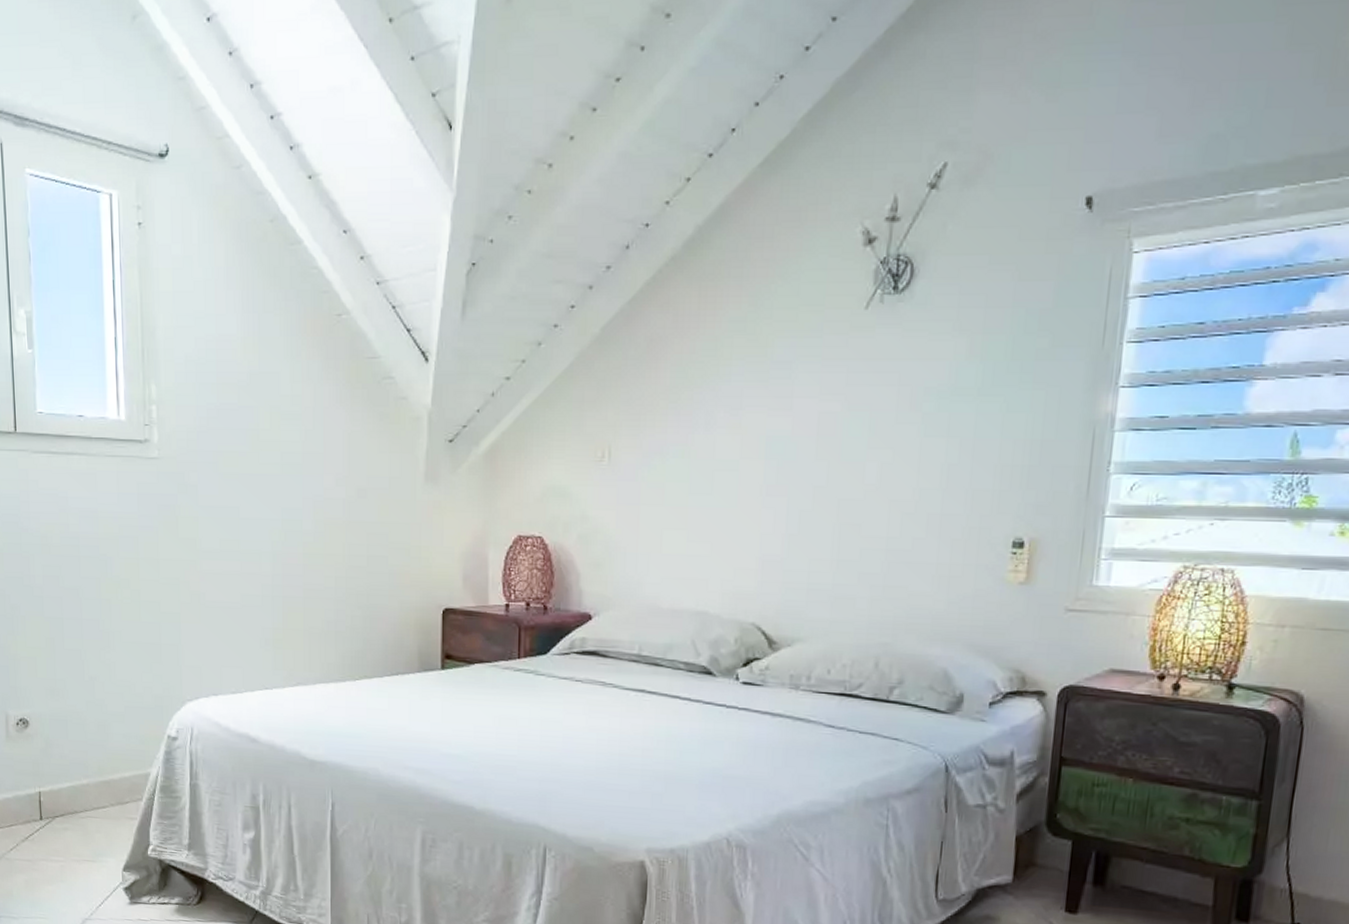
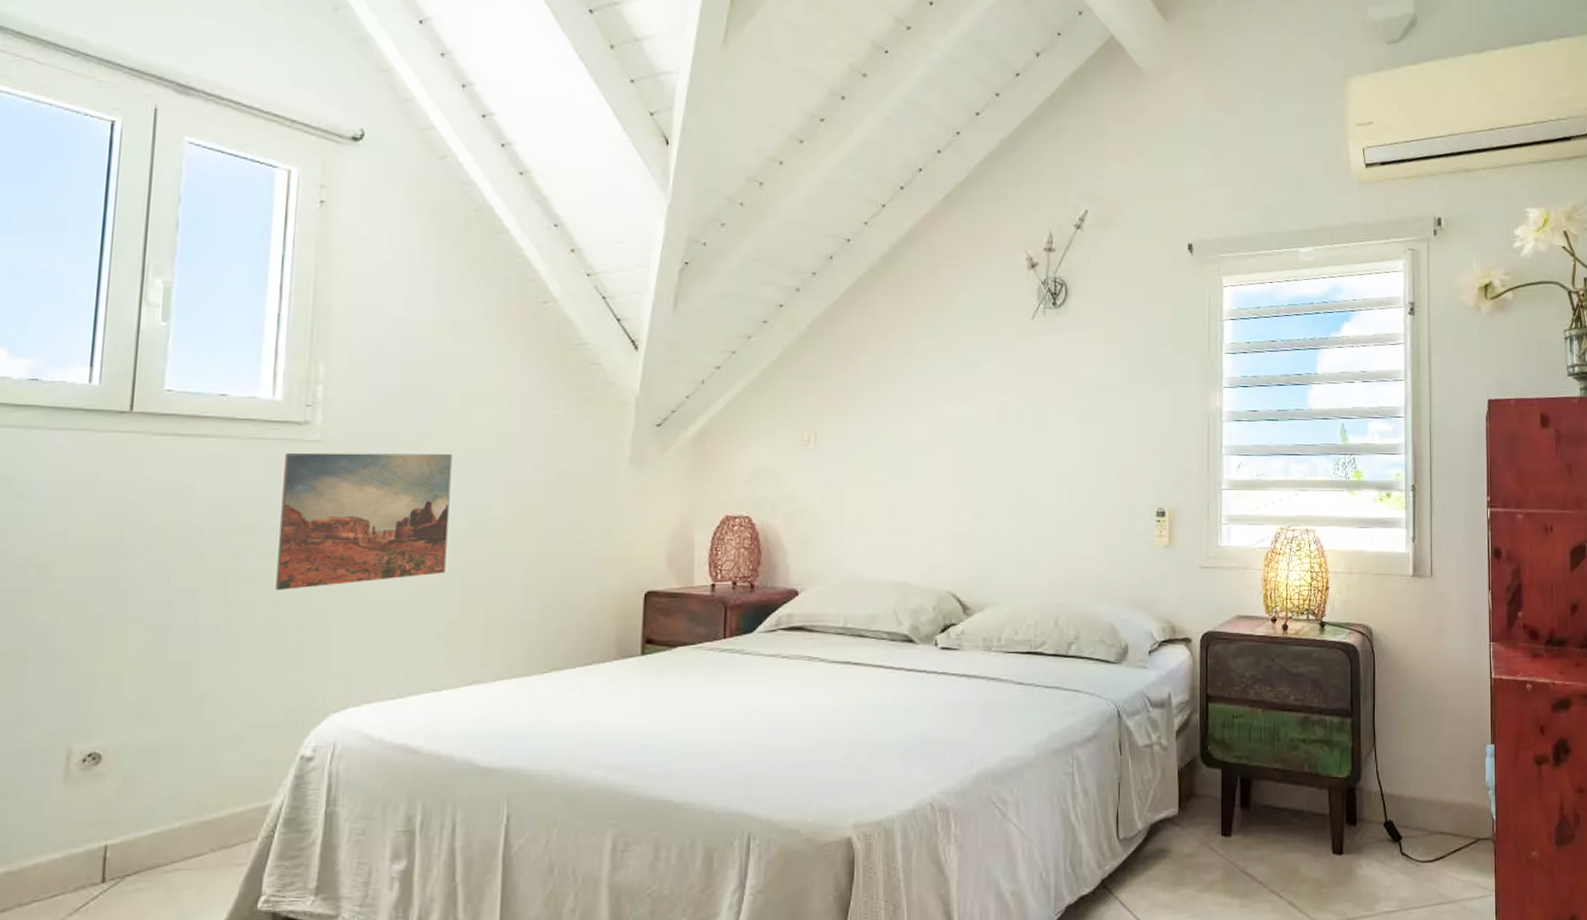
wall art: none [133,468,268,593] -> present [276,452,452,591]

